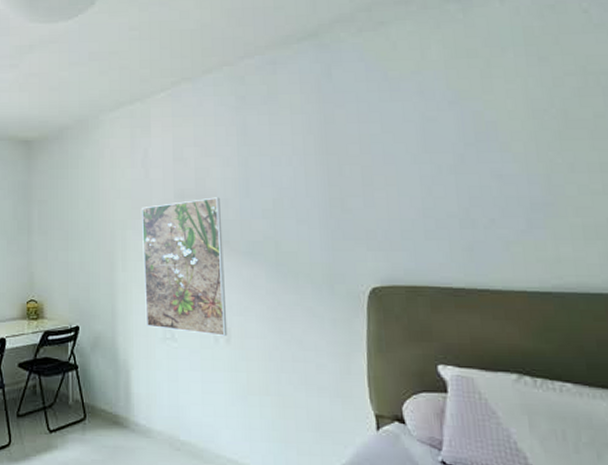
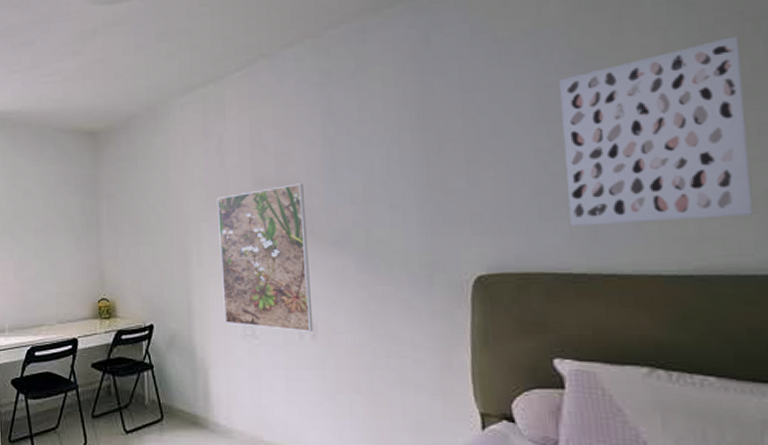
wall art: none [440,87,599,246] -> present [560,35,753,227]

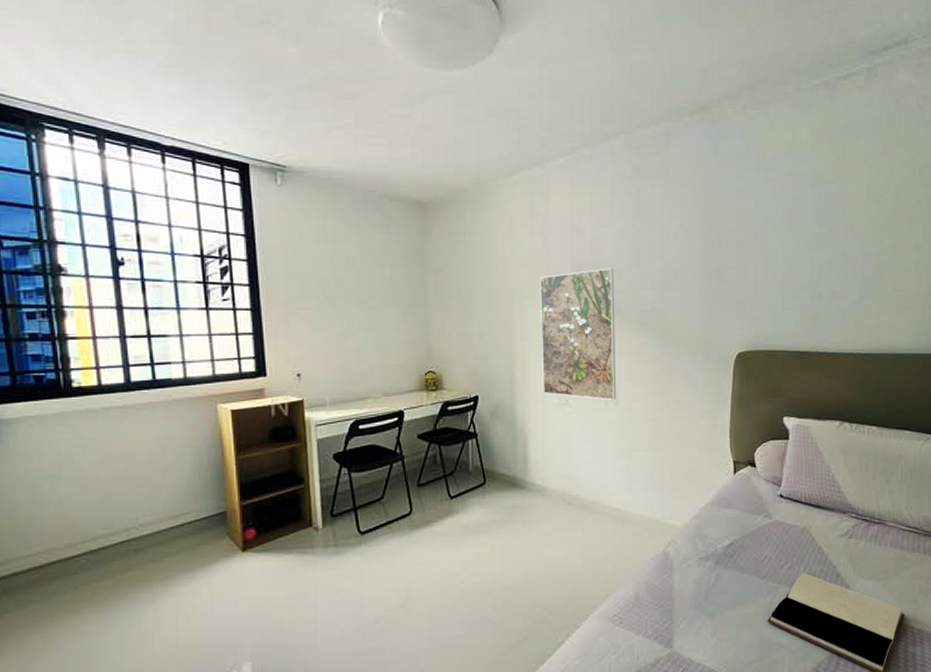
wall art: present [560,35,753,227] -> none [801,176,911,315]

